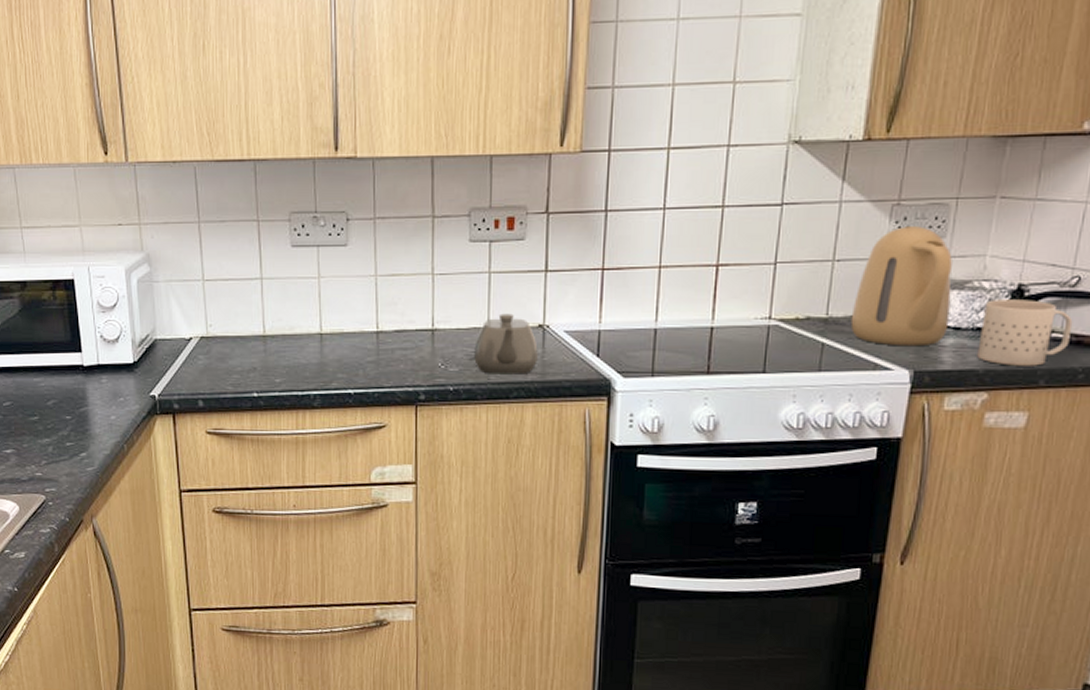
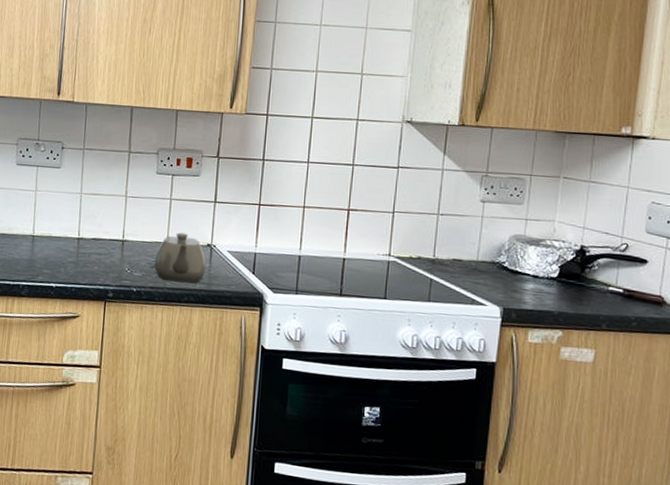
kettle: present [850,226,952,347] -> none [452,193,530,289]
mug: present [977,300,1073,366] -> none [552,256,625,313]

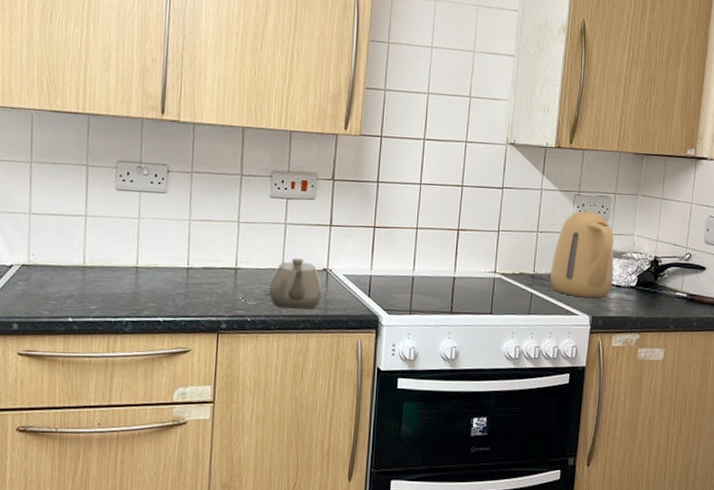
kettle: none [452,193,530,289] -> present [550,211,614,299]

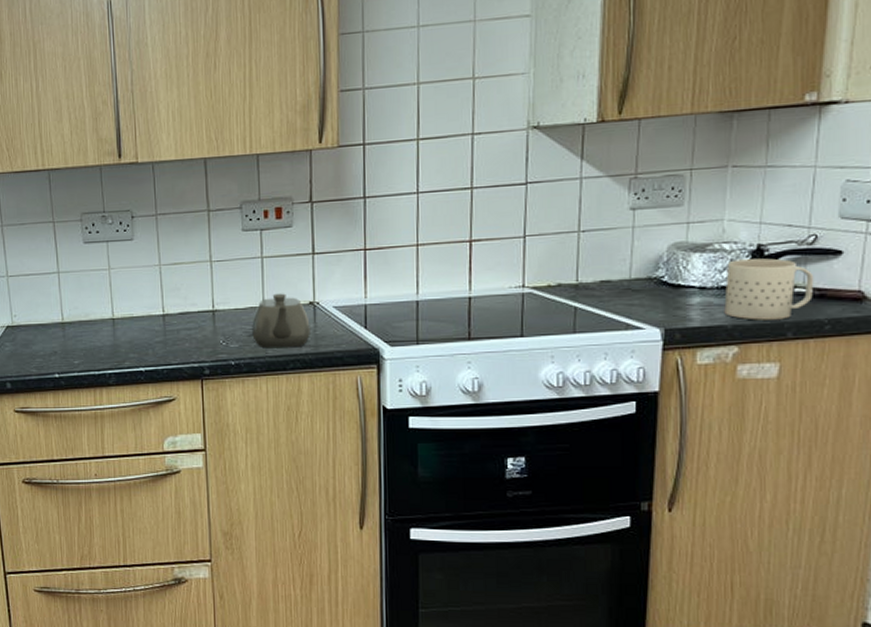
kettle: present [550,211,614,299] -> none [600,196,694,307]
mug: none [631,266,688,316] -> present [724,258,814,321]

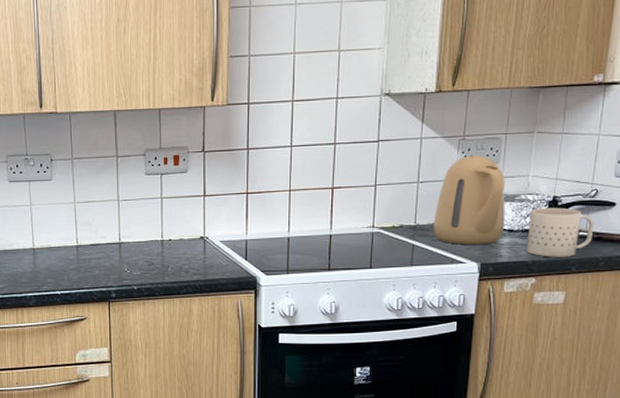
teapot: present [252,293,310,349] -> none [152,229,200,276]
kettle: none [600,196,694,307] -> present [433,155,505,245]

